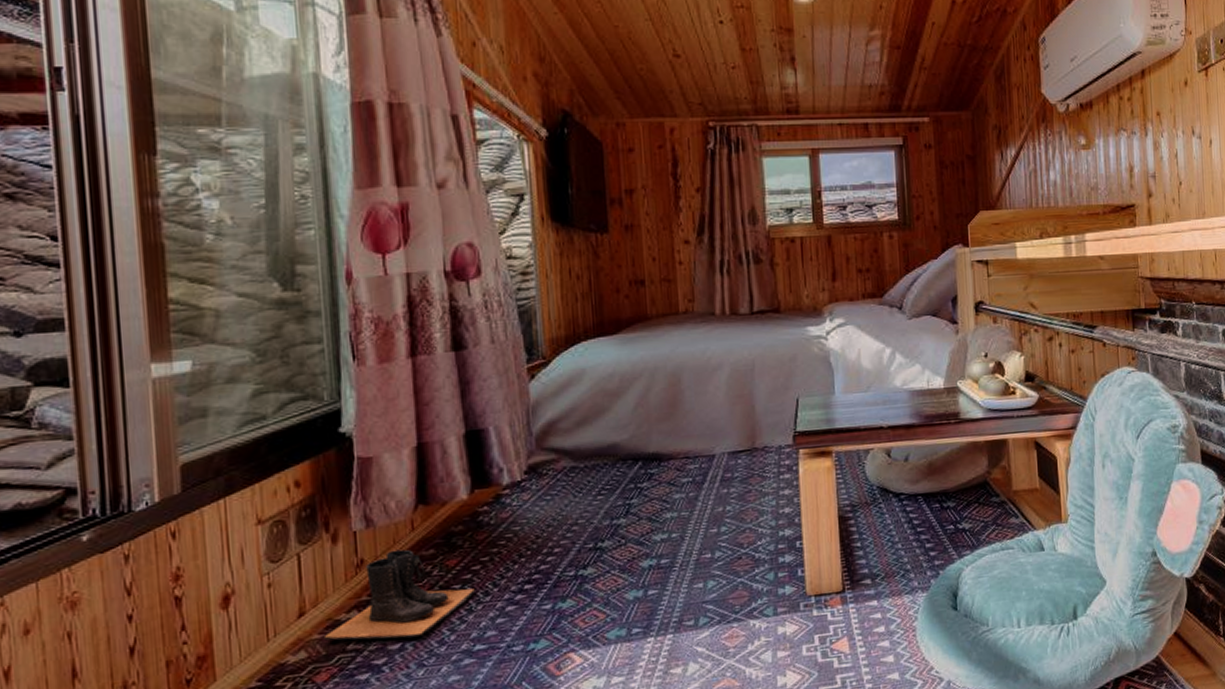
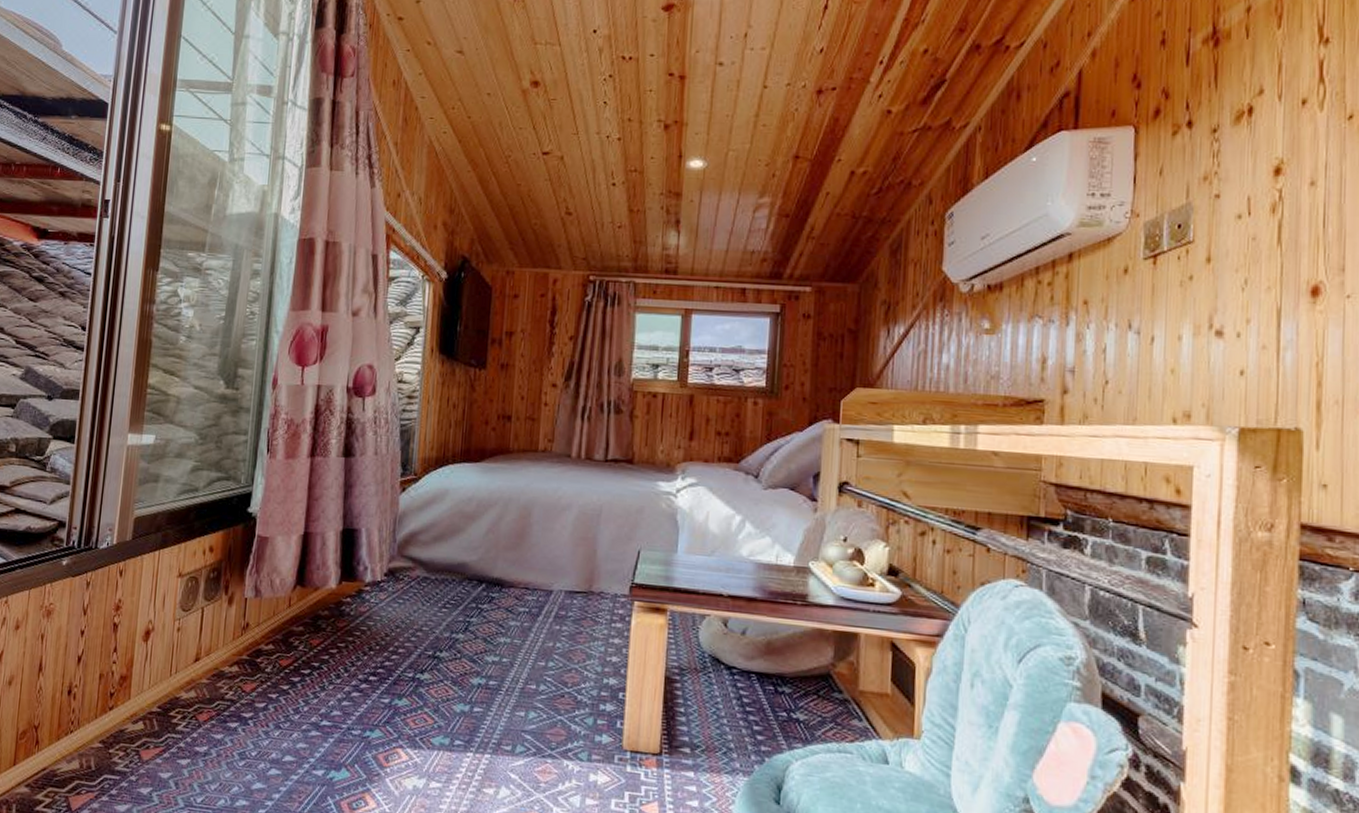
boots: present [323,549,476,641] -> none [209,620,331,702]

